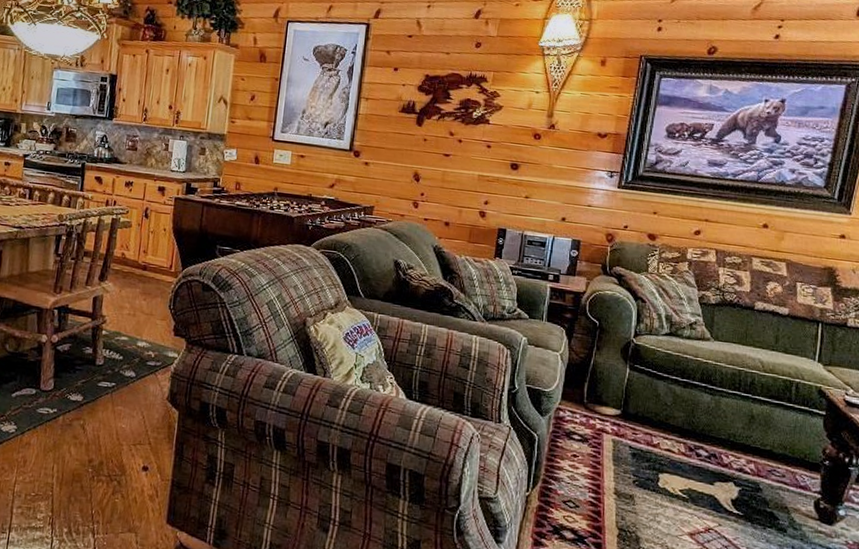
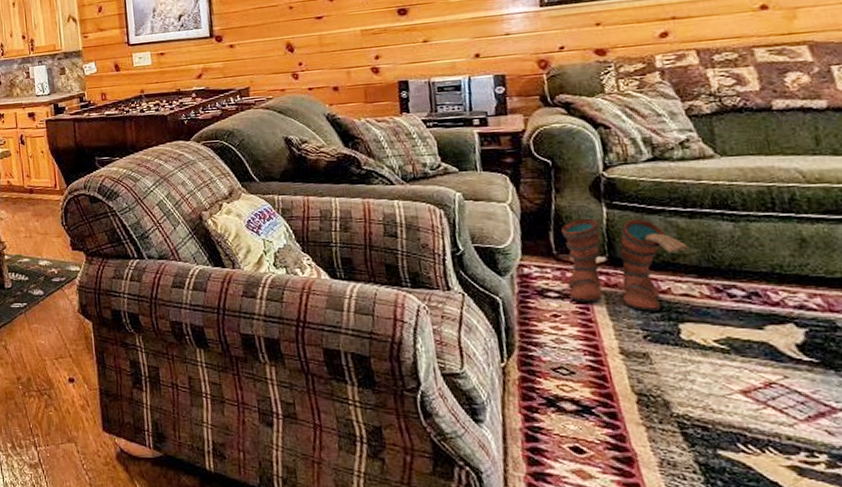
boots: none [589,375,680,461] -> present [561,218,691,311]

